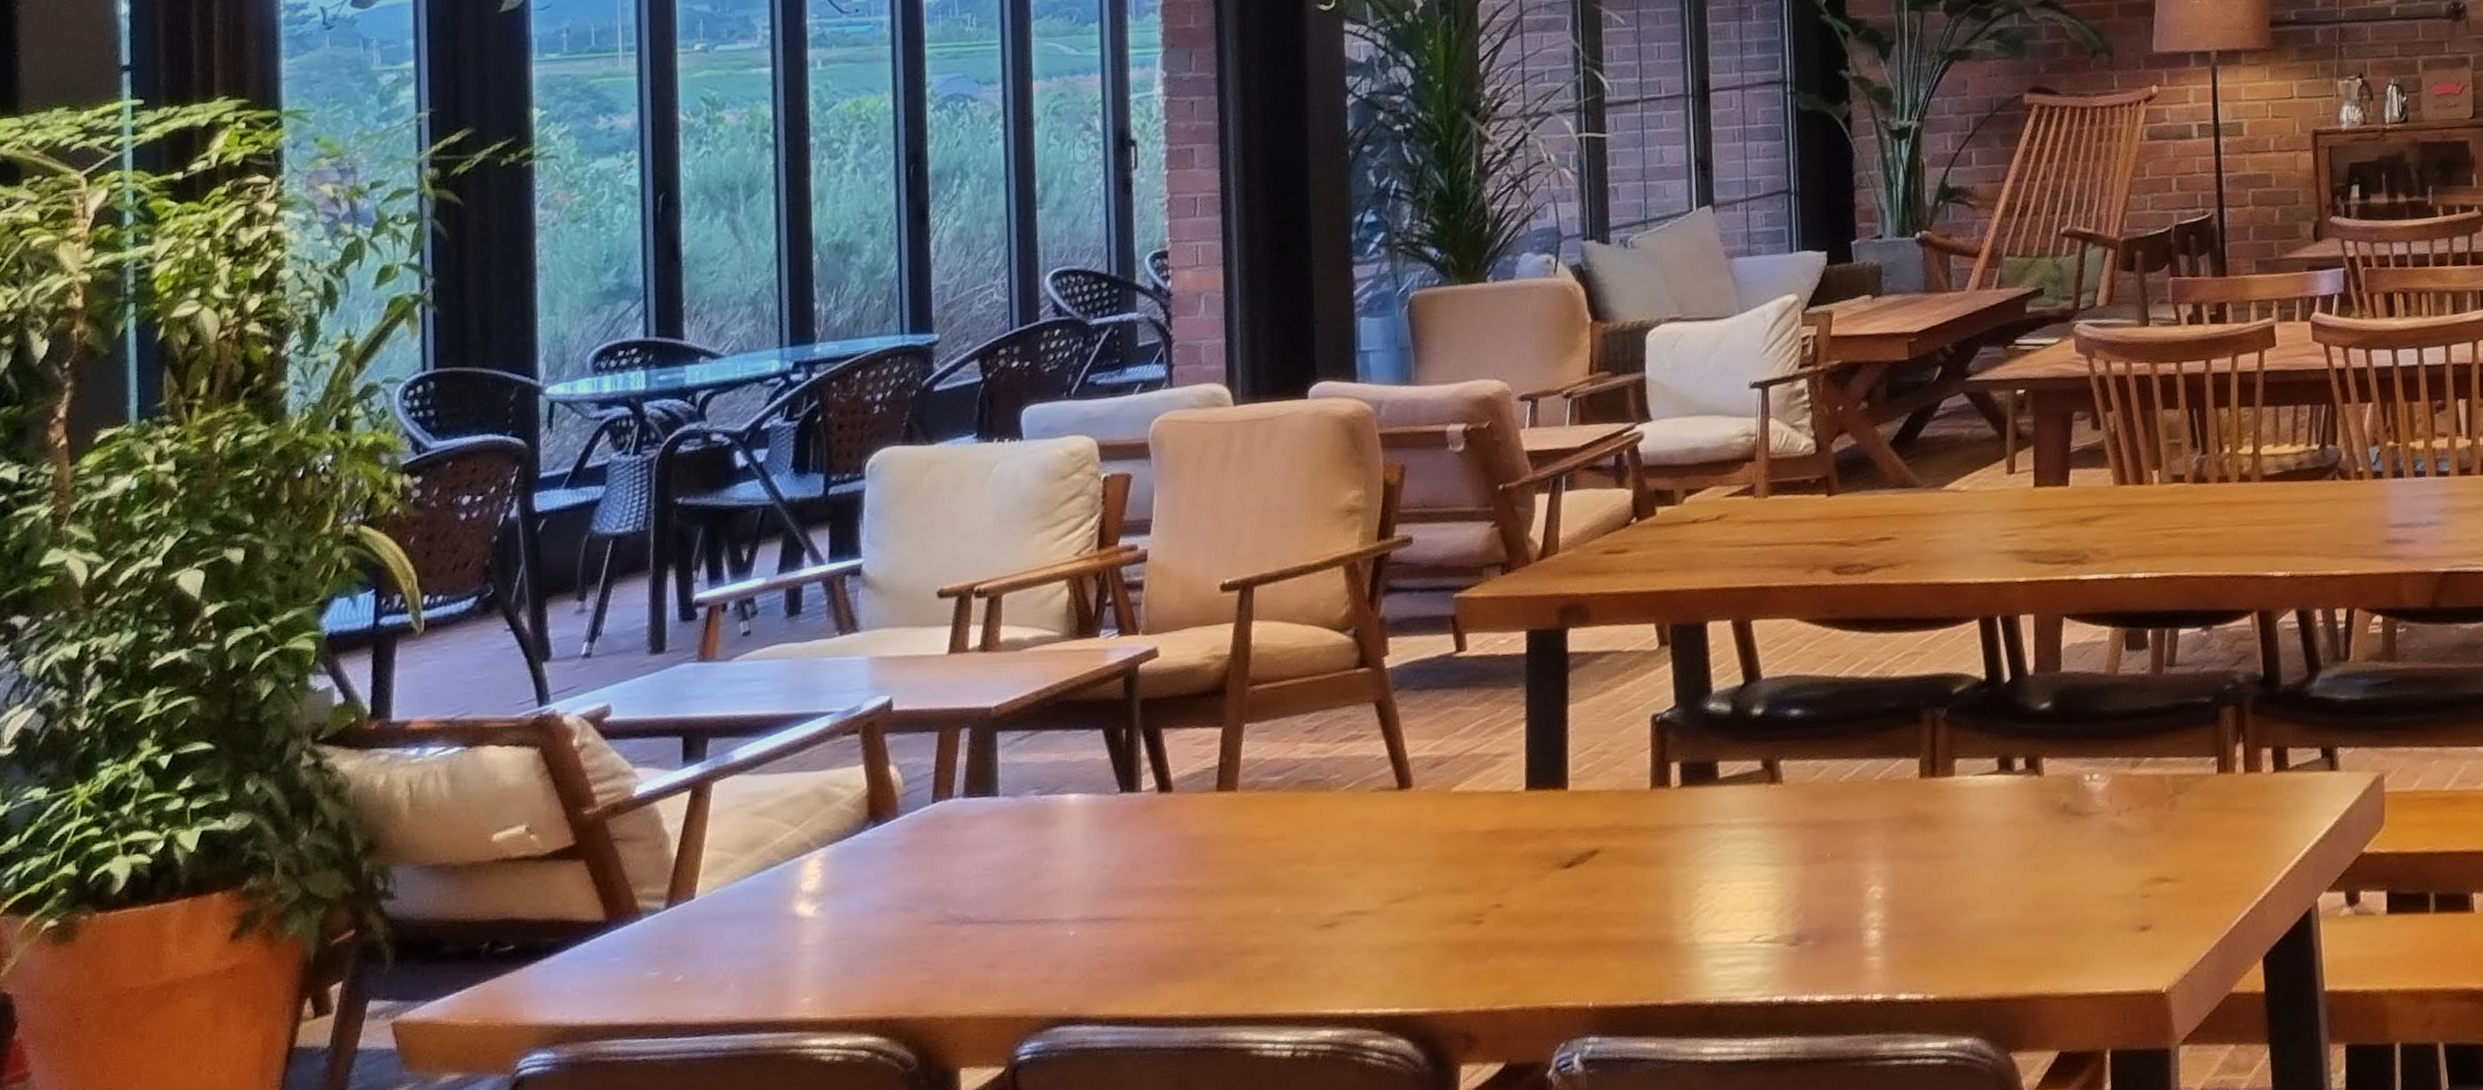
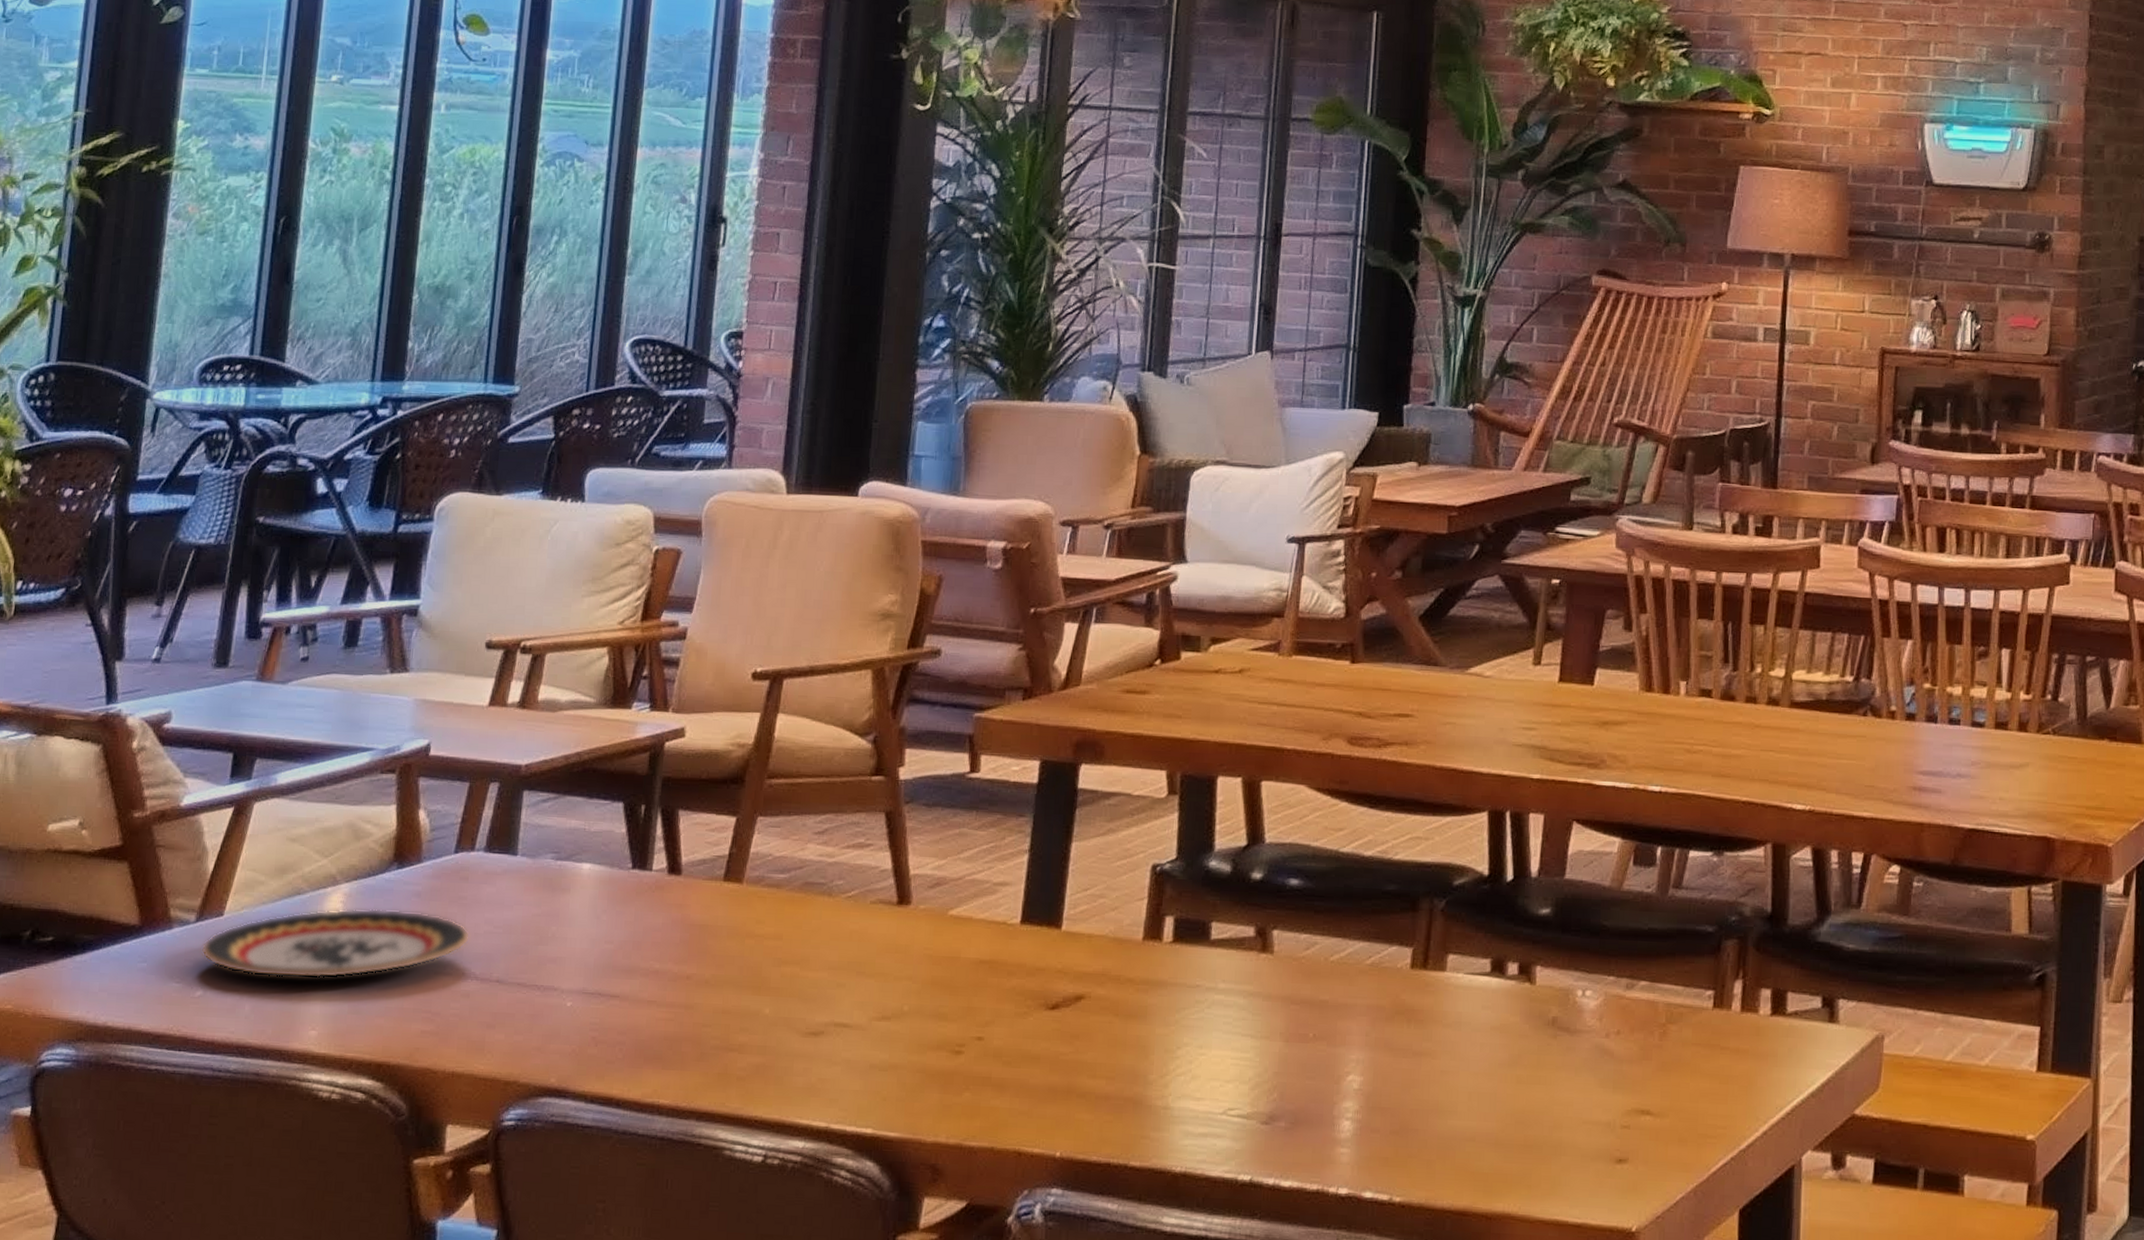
plate: none [675,865,960,953] -> present [201,908,471,979]

